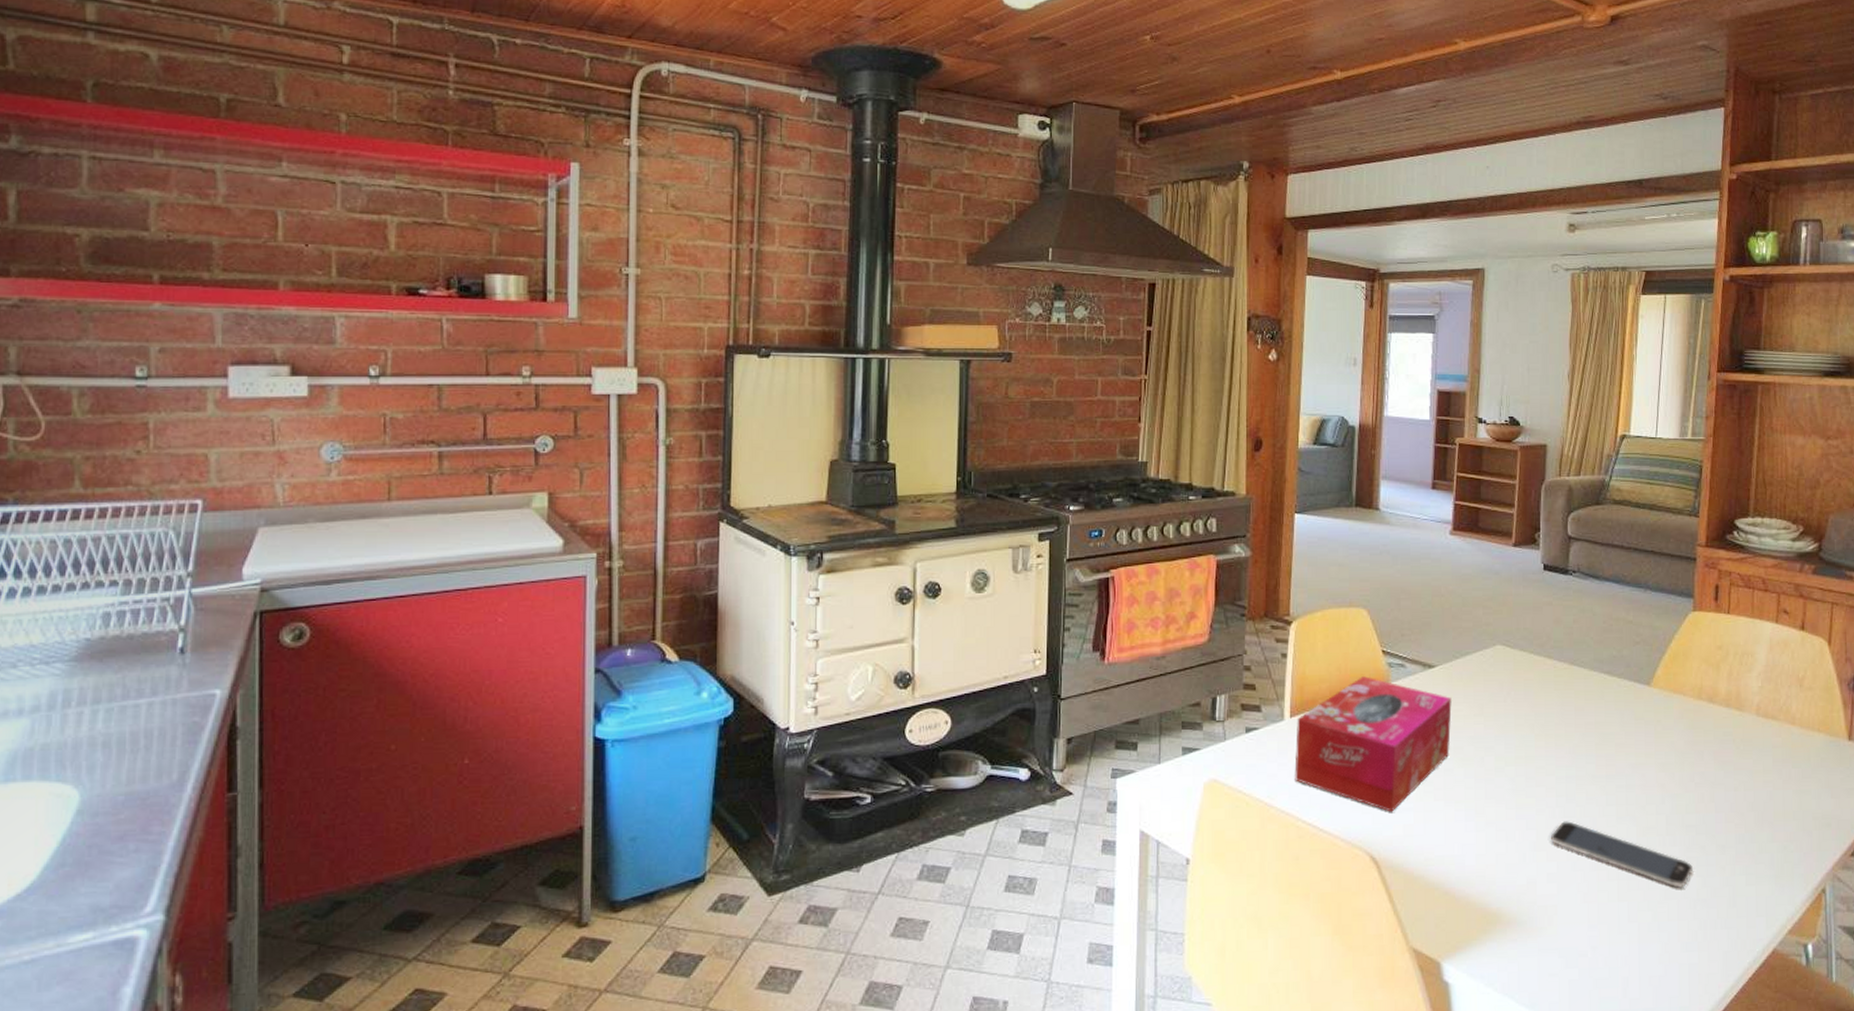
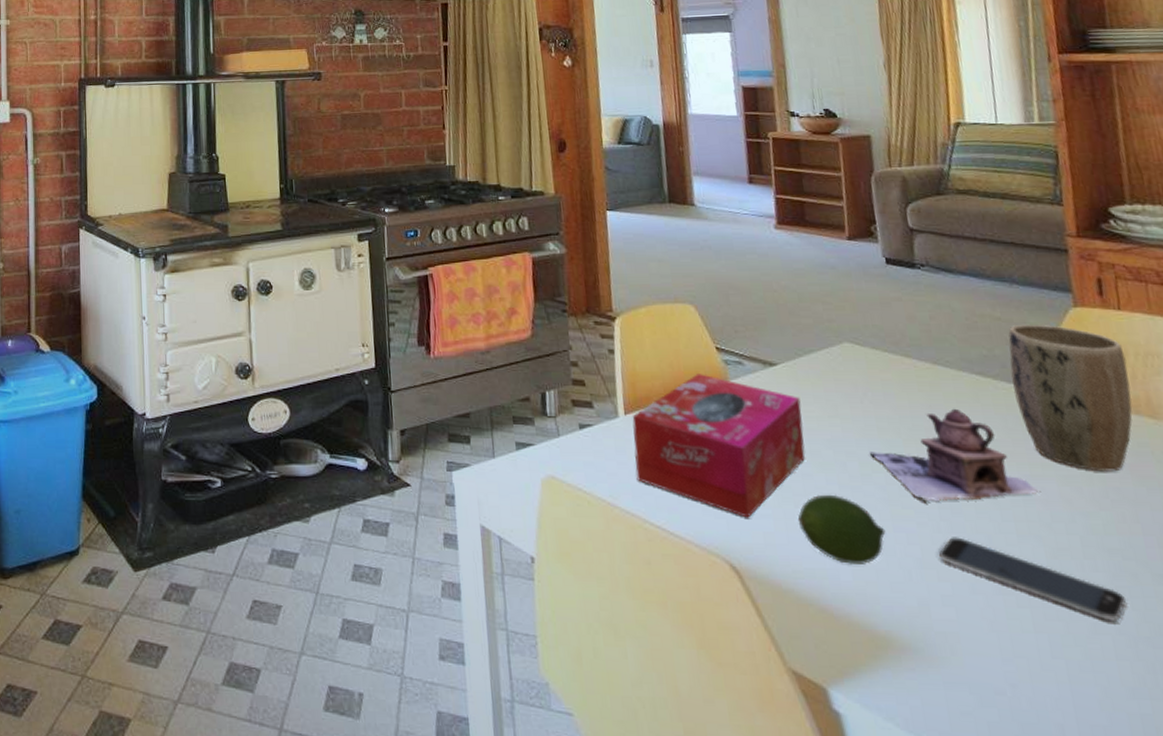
fruit: none [1435,787,1509,850] -> present [797,494,886,564]
teapot: none [1506,705,1641,791] -> present [870,408,1041,502]
plant pot: none [1633,627,1727,759] -> present [1008,324,1133,472]

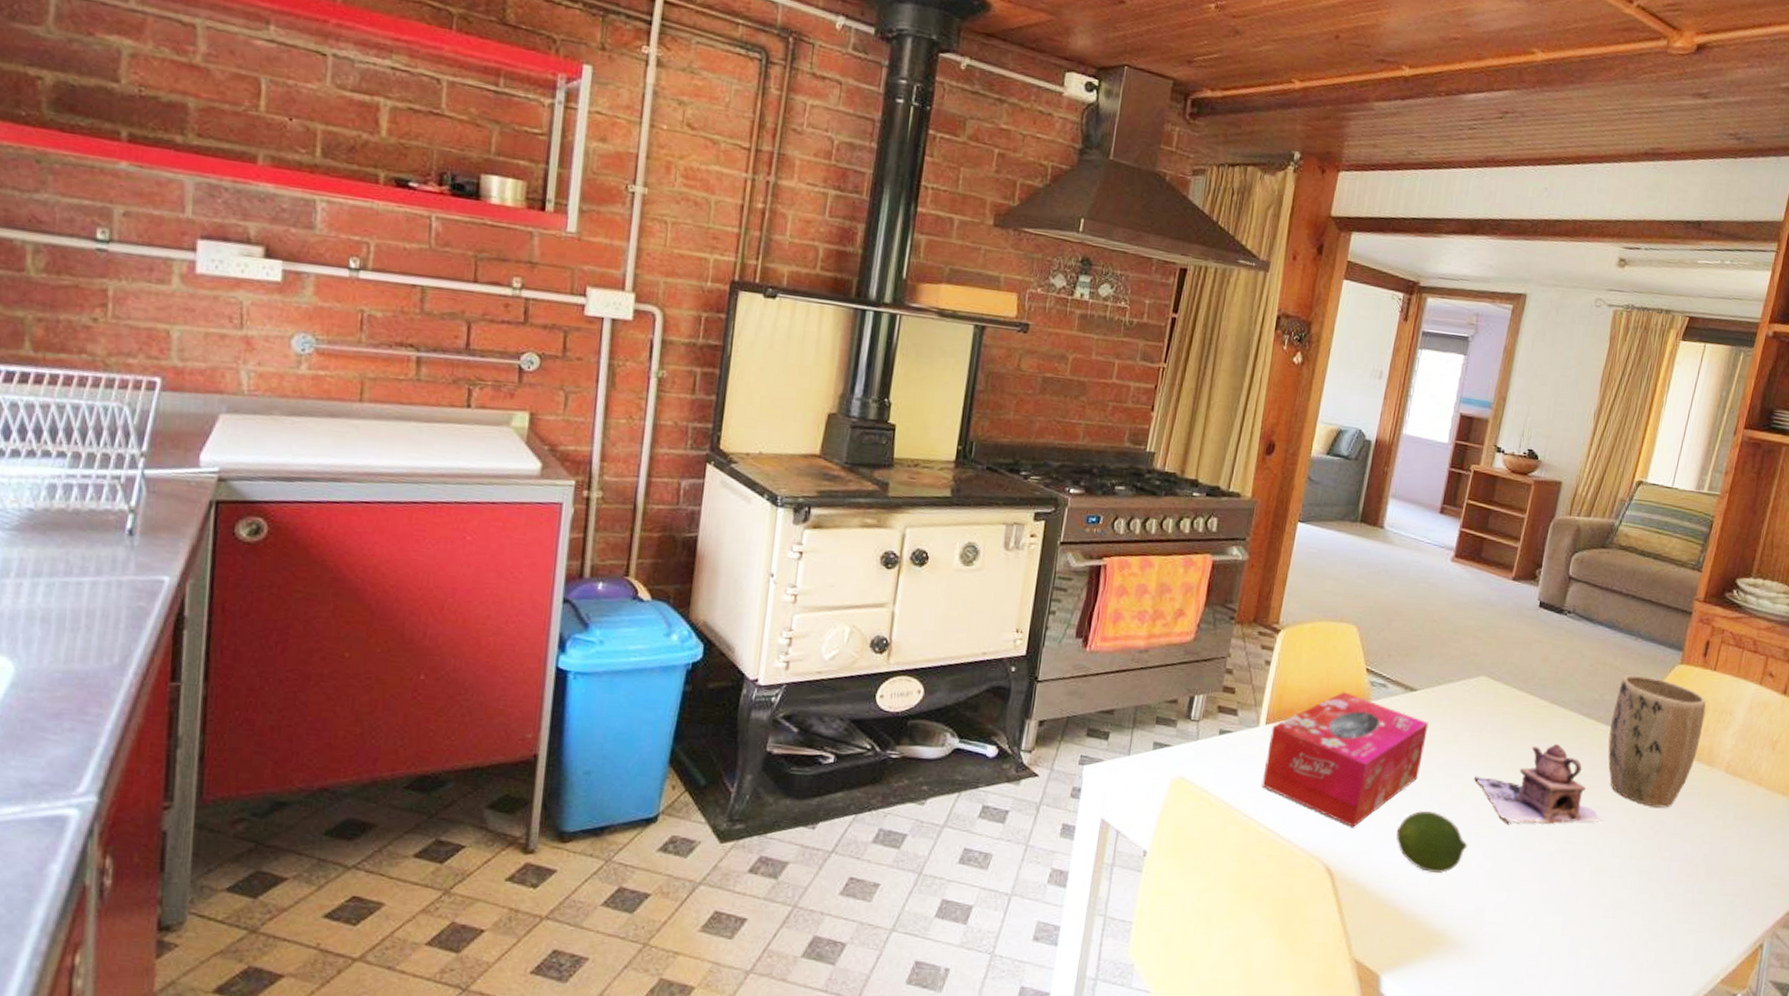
smartphone: present [938,537,1126,623] -> none [1505,854,1639,930]

